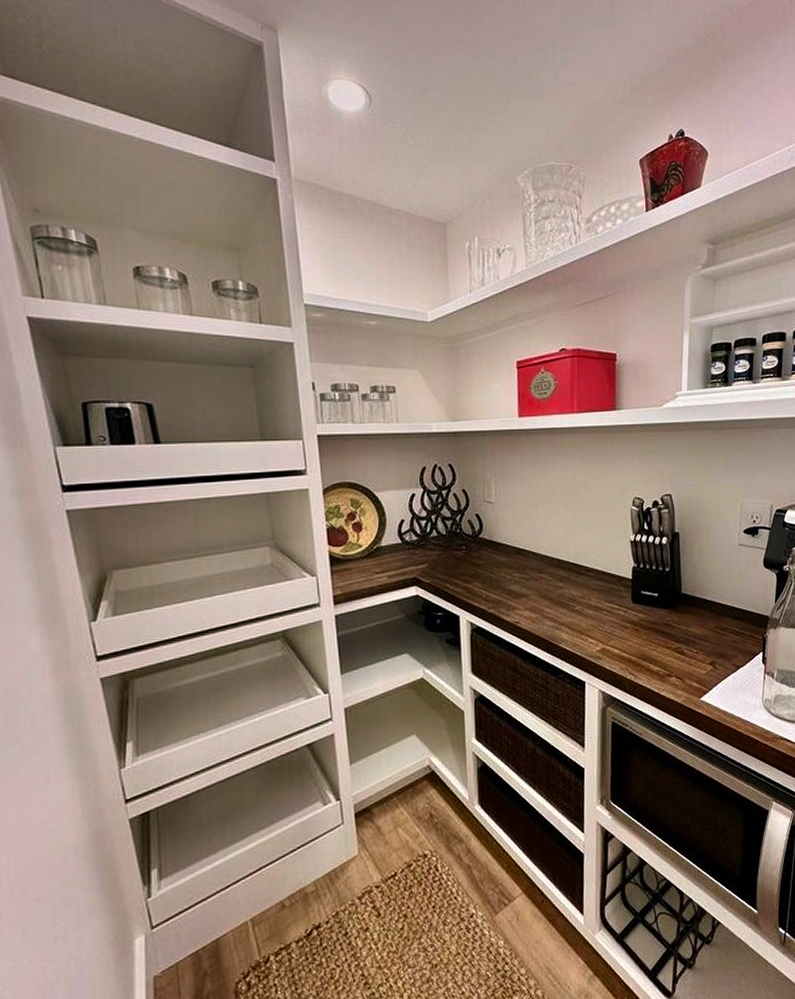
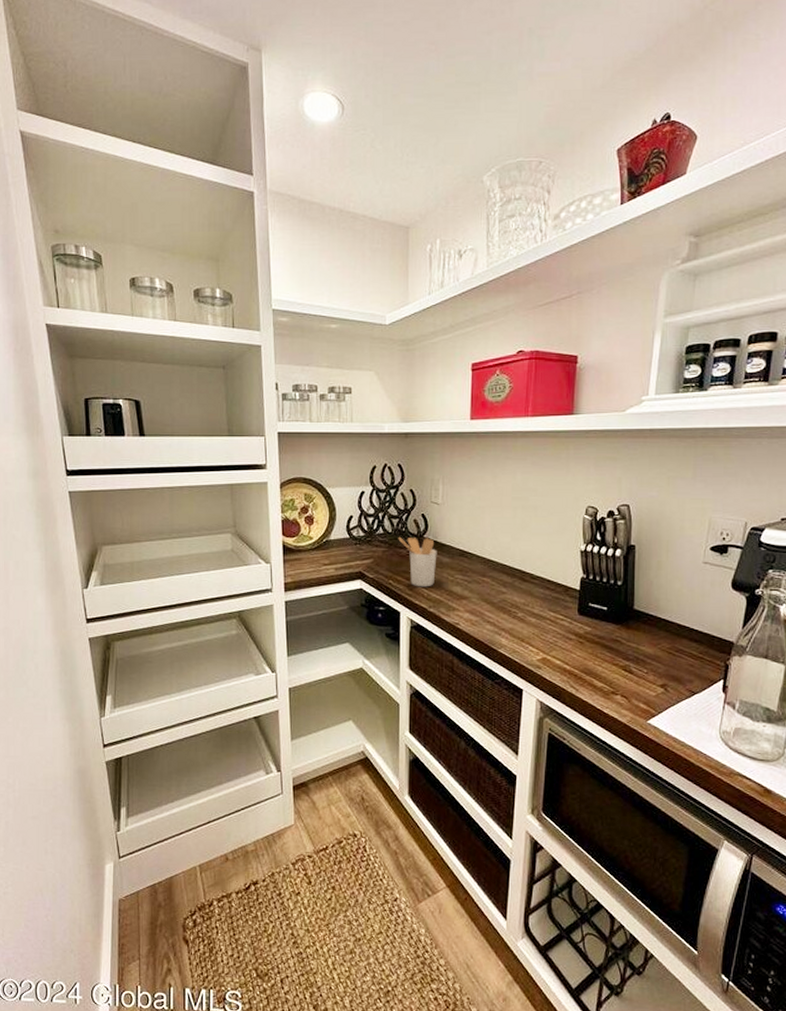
utensil holder: none [453,538,494,589] -> present [398,537,437,587]

